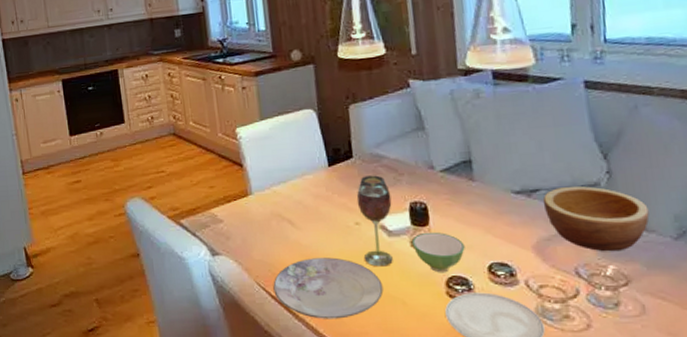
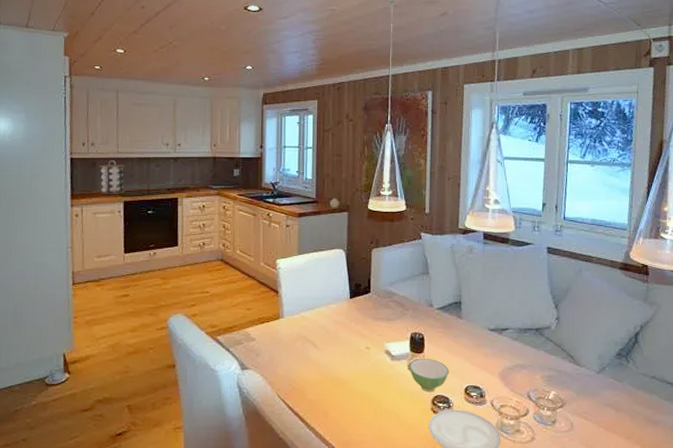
spice rack: none [32,36,62,75] -> present [99,160,126,195]
plate: present [273,257,384,319] -> none [291,376,382,429]
wineglass: present [356,175,393,267] -> none [369,308,397,385]
bowl: present [543,185,650,252] -> none [509,327,582,381]

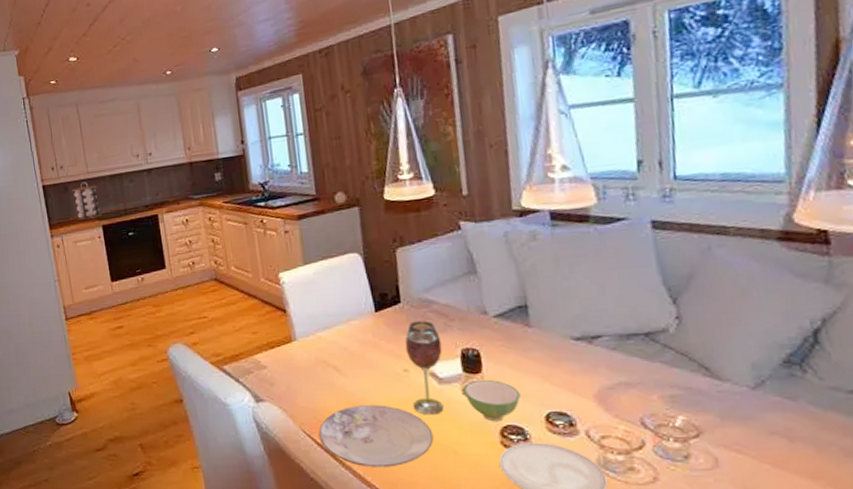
plate: none [291,376,382,429] -> present [318,405,434,468]
wineglass: none [369,308,397,385] -> present [404,320,444,415]

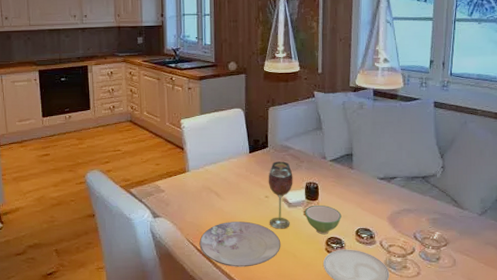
spice rack: present [72,182,103,221] -> none [14,32,40,65]

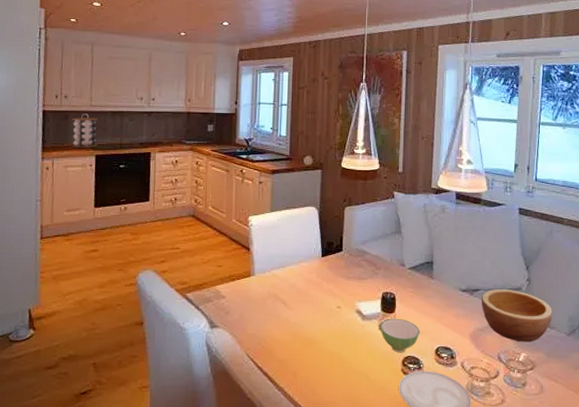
spice rack: none [14,32,40,65] -> present [71,113,98,149]
plate: present [199,221,281,267] -> none [261,335,352,389]
wineglass: present [268,161,293,229] -> none [341,267,368,345]
bowl: none [398,175,465,223] -> present [481,288,553,342]

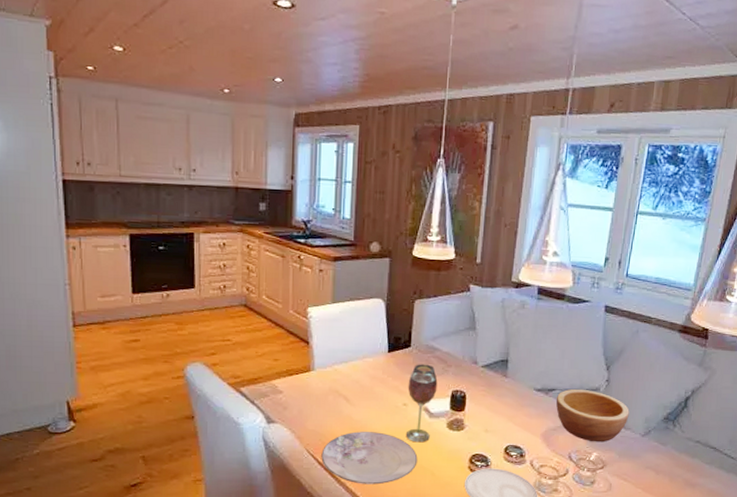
spice rack: present [71,113,98,149] -> none [99,184,131,227]
plate: none [261,335,352,389] -> present [321,431,418,485]
wineglass: none [341,267,368,345] -> present [406,364,438,443]
bowl: present [380,318,420,353] -> none [447,416,490,451]

